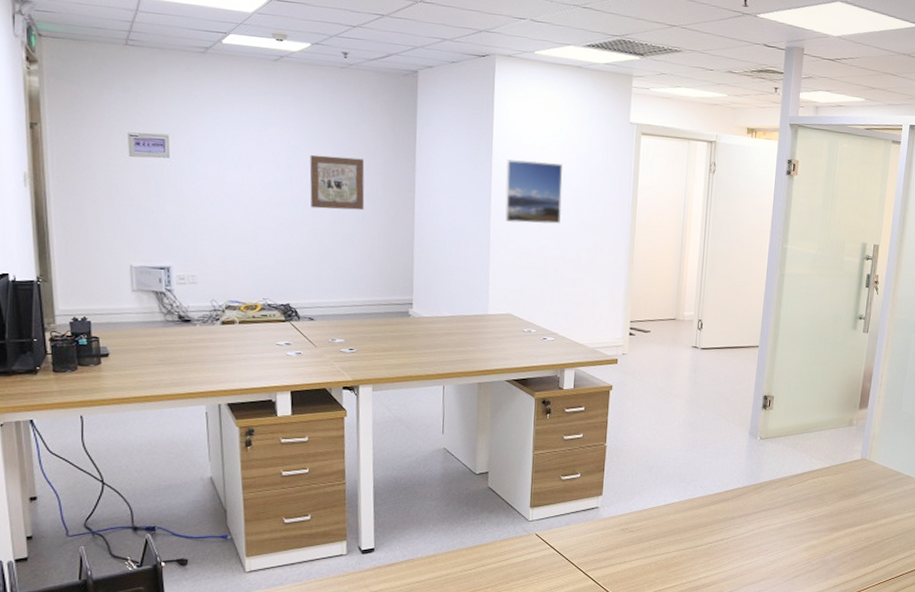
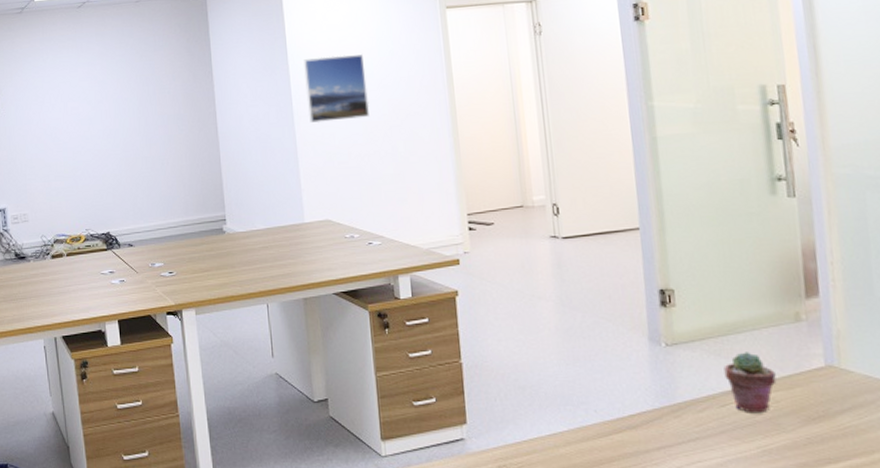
wall art: present [309,154,365,211] -> none [116,82,170,137]
potted succulent: none [795,446,829,492] -> present [723,352,777,414]

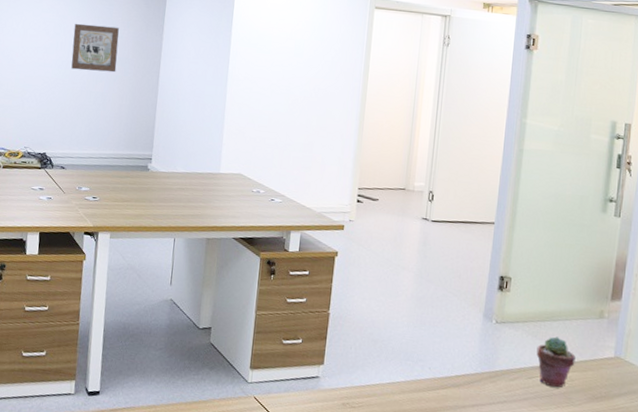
wall art: none [116,82,170,137] -> present [71,23,119,73]
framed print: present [304,54,370,123] -> none [241,30,297,91]

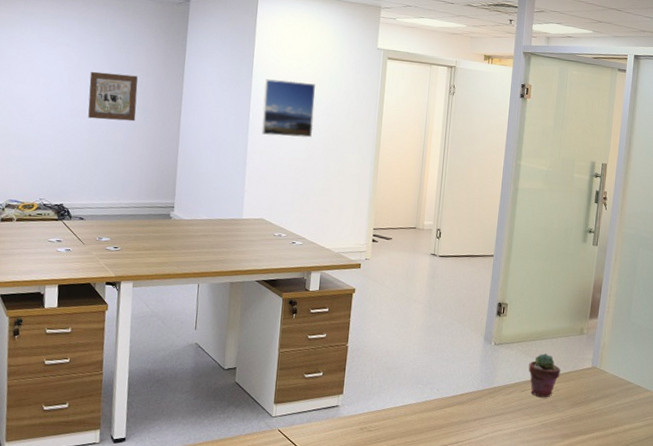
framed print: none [241,30,297,91] -> present [262,79,315,138]

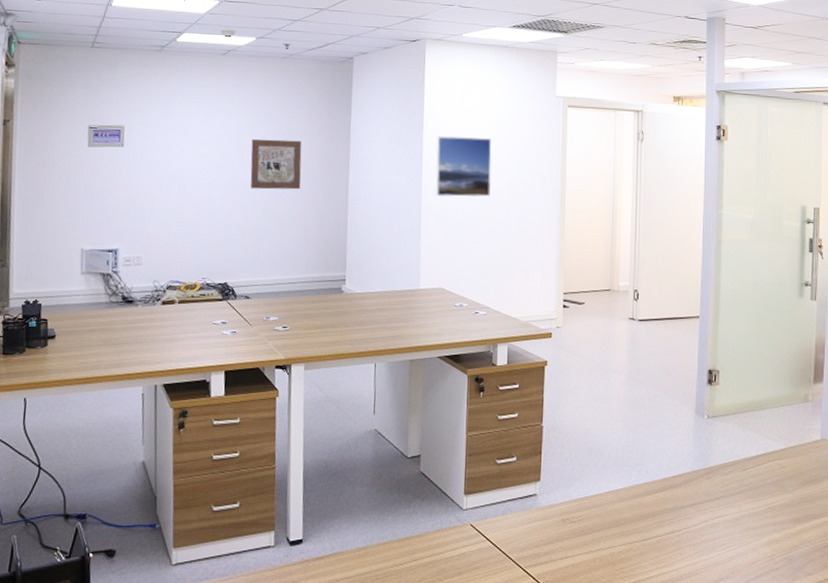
potted succulent: present [528,353,561,398] -> none [748,425,785,477]

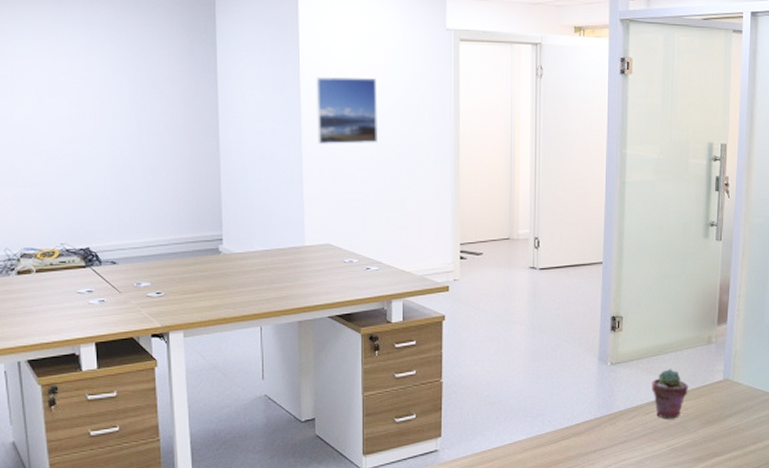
wall art: present [250,138,302,190] -> none [104,85,165,143]
potted succulent: none [748,425,785,477] -> present [652,369,688,419]

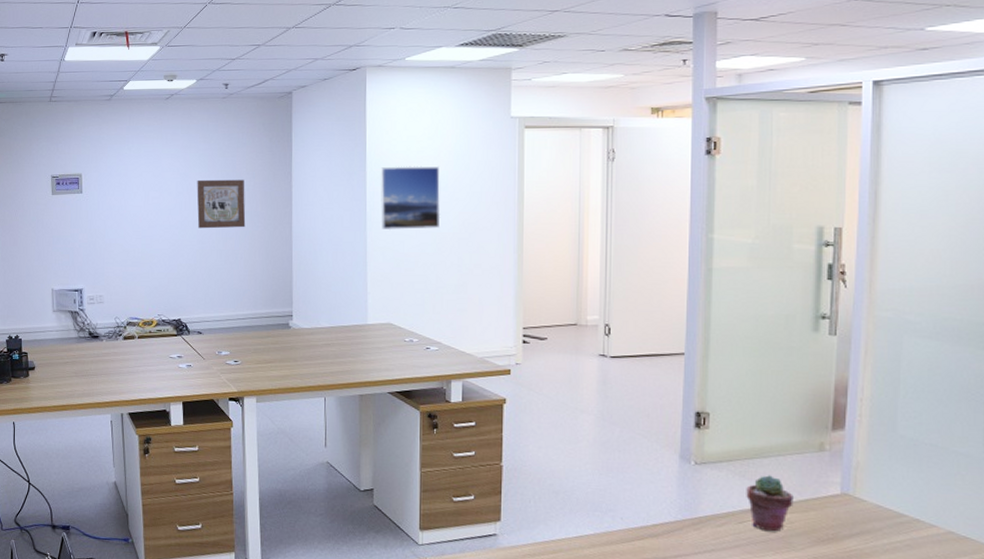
wall art: none [104,85,165,143] -> present [197,179,246,229]

